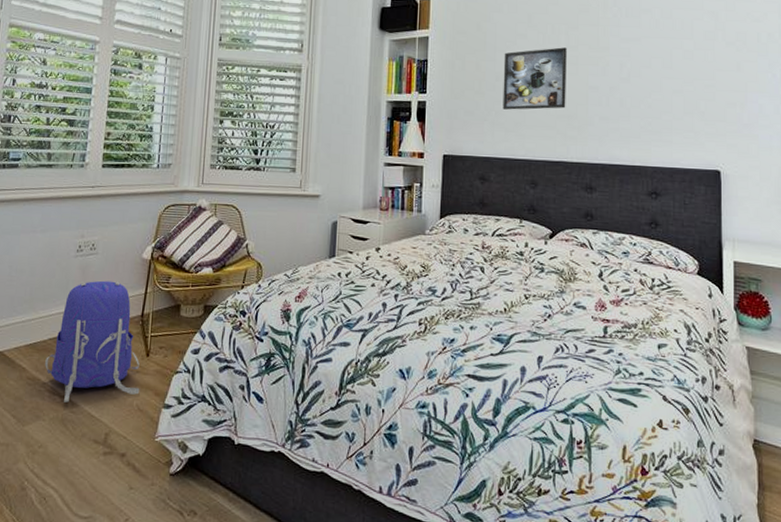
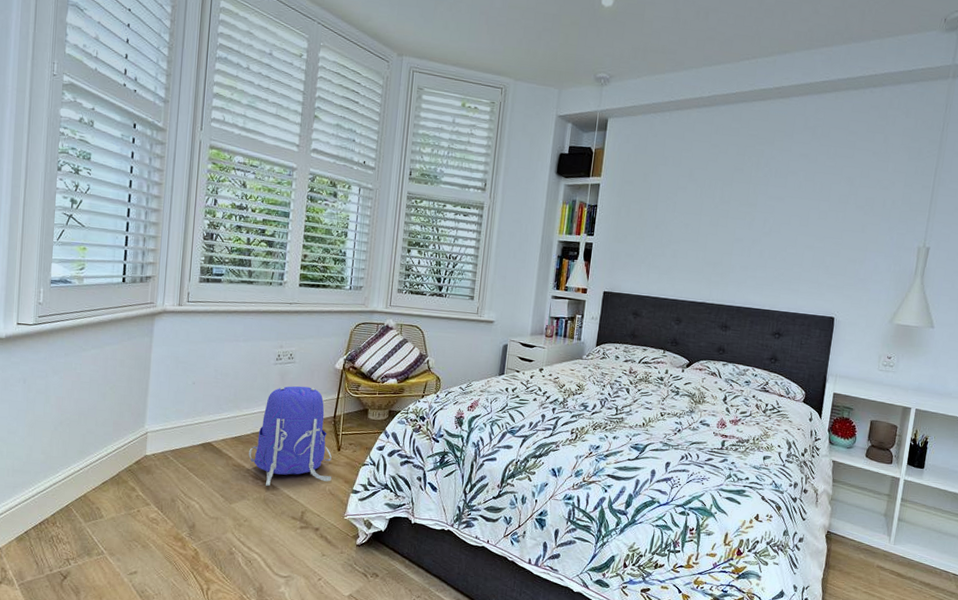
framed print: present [503,47,567,110] -> none [659,201,720,257]

